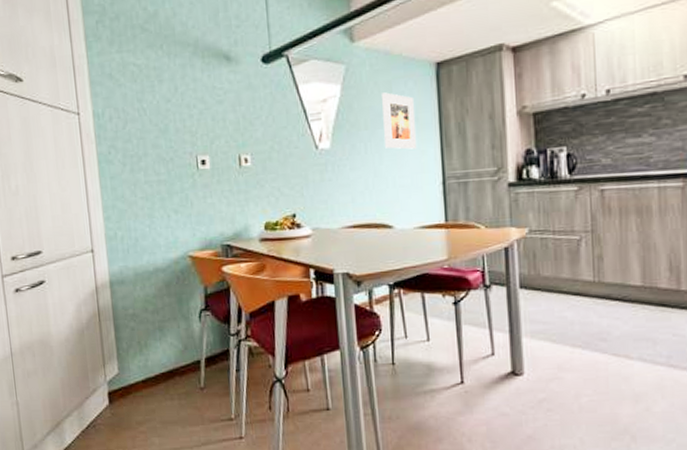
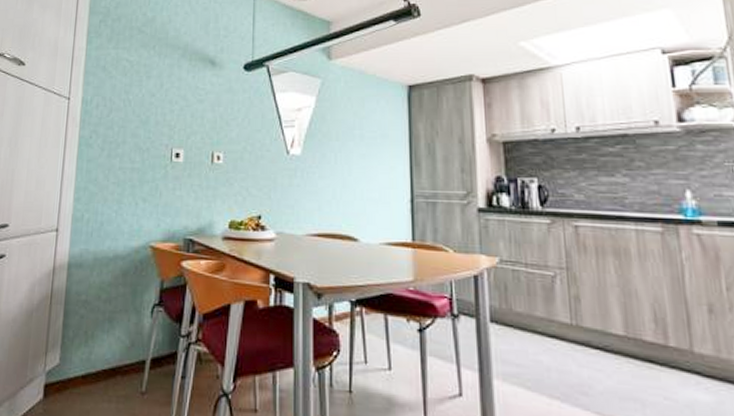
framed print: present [382,92,417,150] -> none [355,108,387,164]

